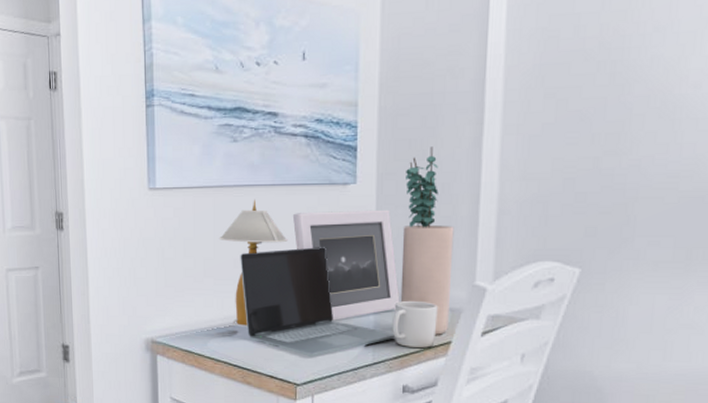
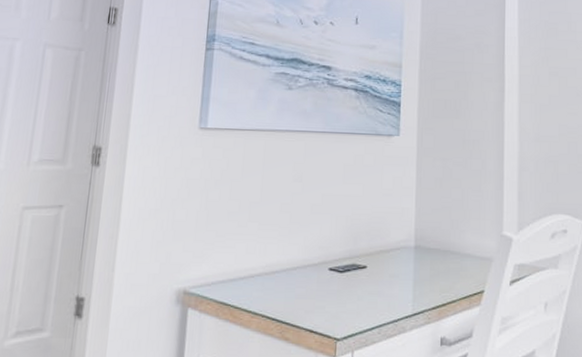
table lamp: present [218,199,288,328] -> none [266,144,335,277]
laptop: present [240,247,396,358] -> none [286,194,434,309]
picture frame: present [292,209,400,321] -> none [340,159,438,269]
mug: present [392,300,438,349] -> none [431,249,471,298]
vase: present [400,146,454,335] -> none [438,107,484,284]

